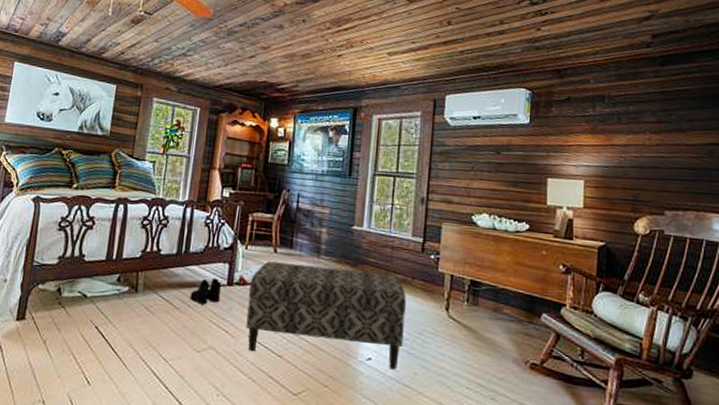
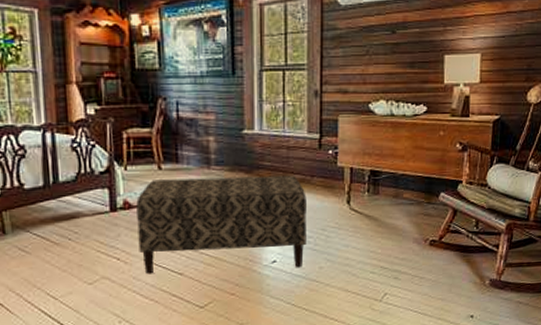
boots: present [190,278,222,304] -> none [69,206,105,236]

